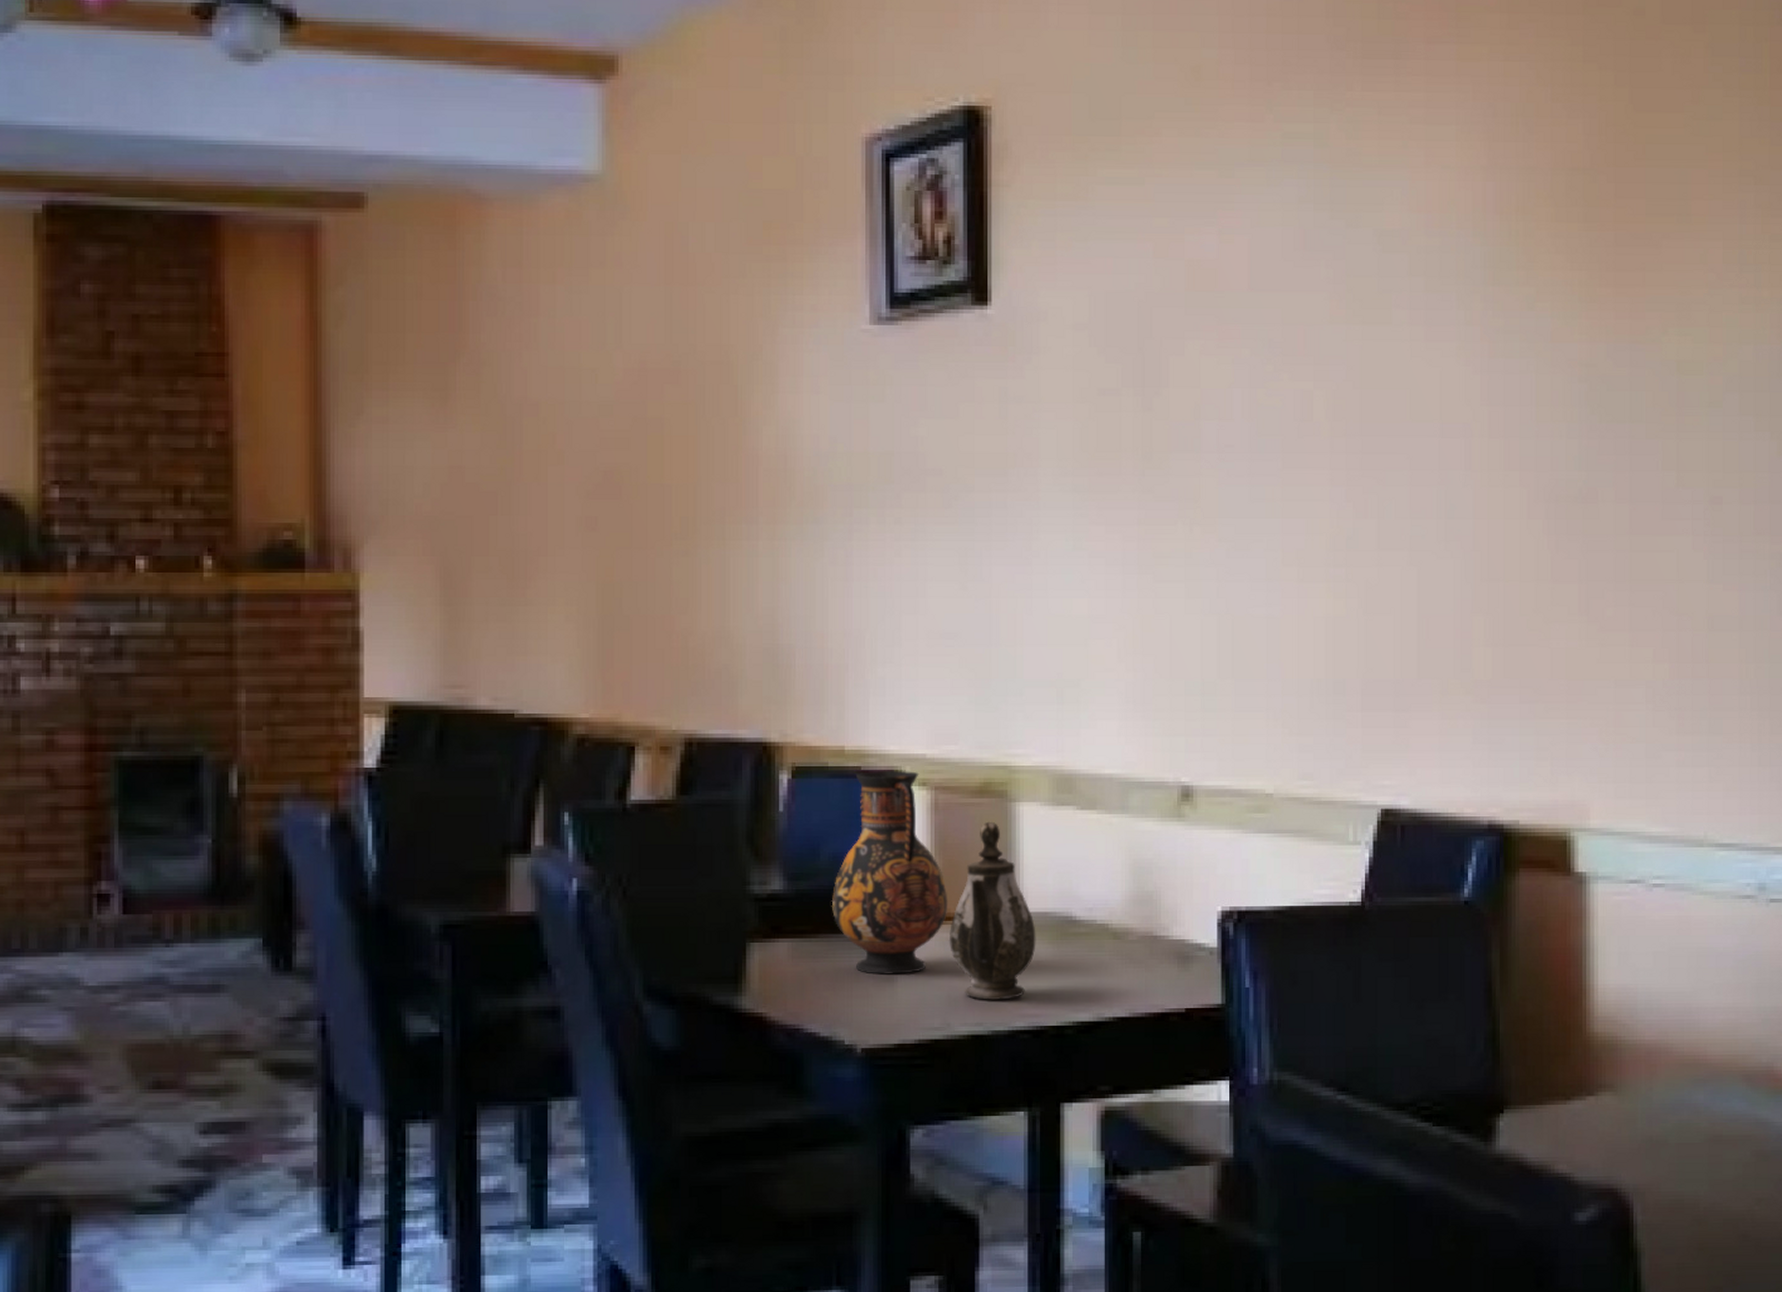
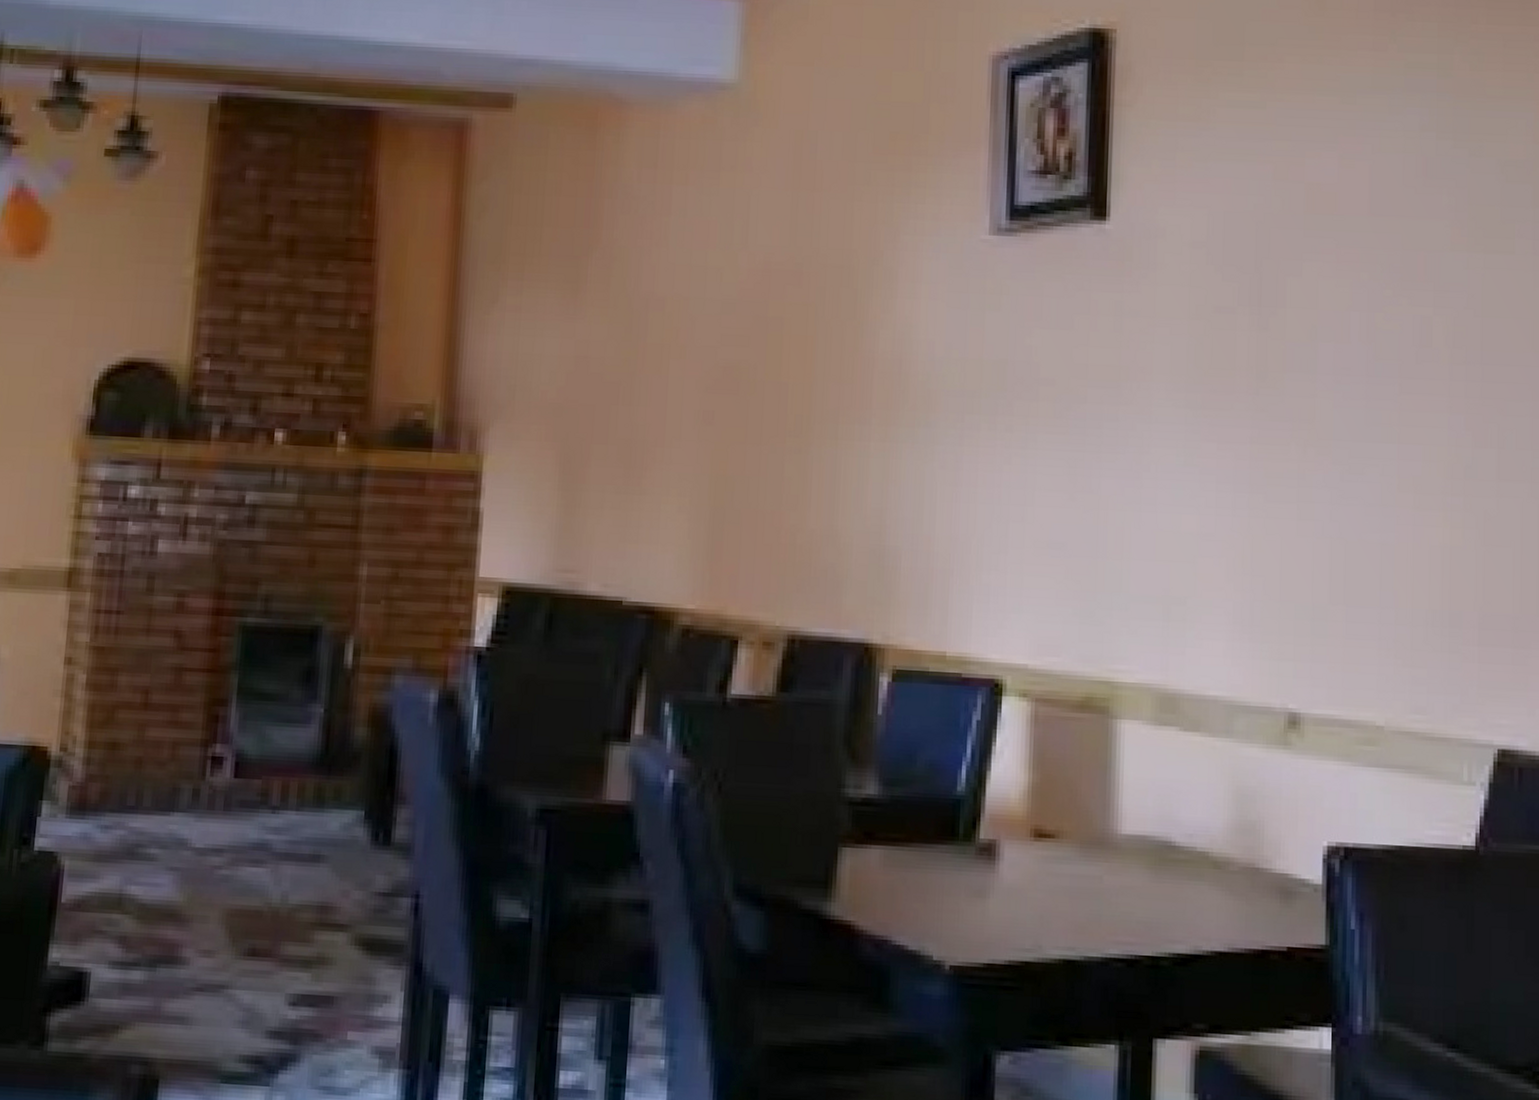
vase: present [832,770,948,975] -> none [926,679,1045,891]
teapot: present [948,821,1036,1001] -> none [1043,737,1134,926]

